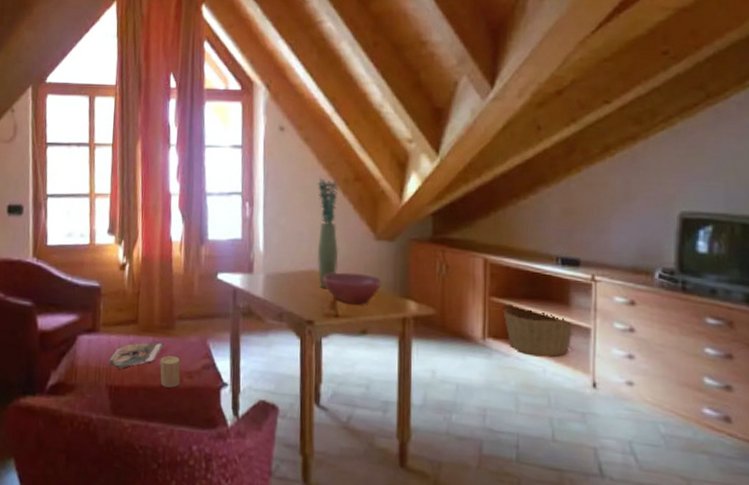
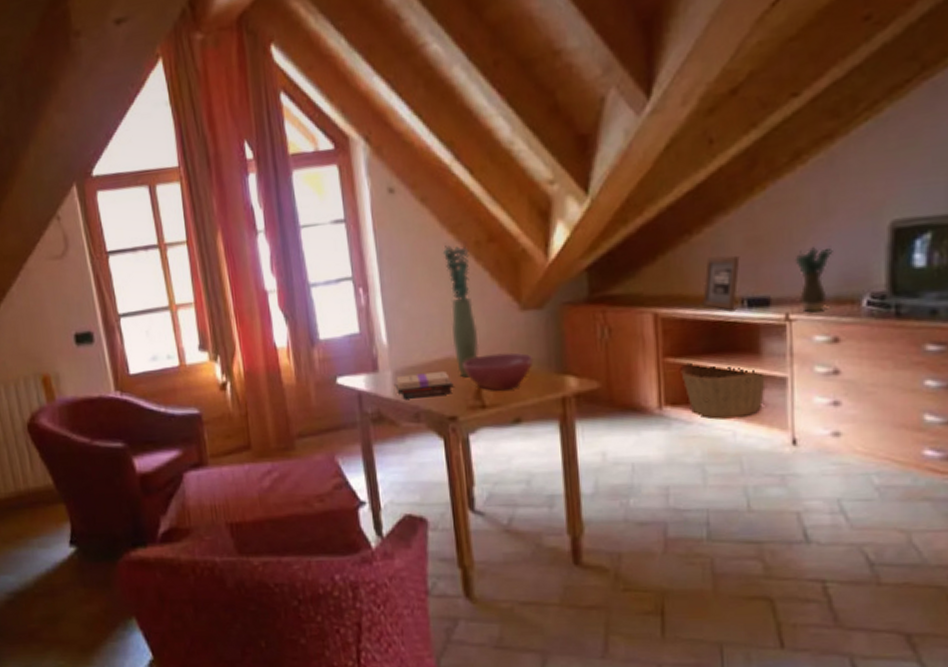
magazine: present [106,342,165,369] -> none [222,466,286,503]
candle: present [160,355,181,388] -> none [283,480,310,516]
books: none [264,279,314,301] -> present [393,370,454,399]
picture frame: none [524,220,557,265] -> present [701,255,740,310]
vase: none [601,224,633,278] -> present [795,247,833,313]

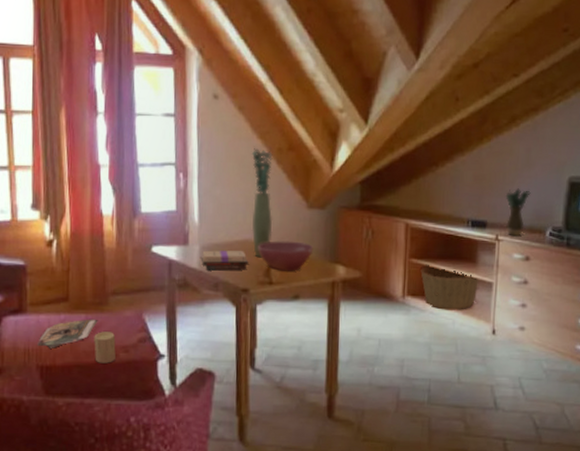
magazine: none [222,466,286,503] -> present [36,319,98,349]
candle: none [283,480,310,516] -> present [94,332,116,363]
picture frame: present [701,255,740,310] -> none [440,186,469,227]

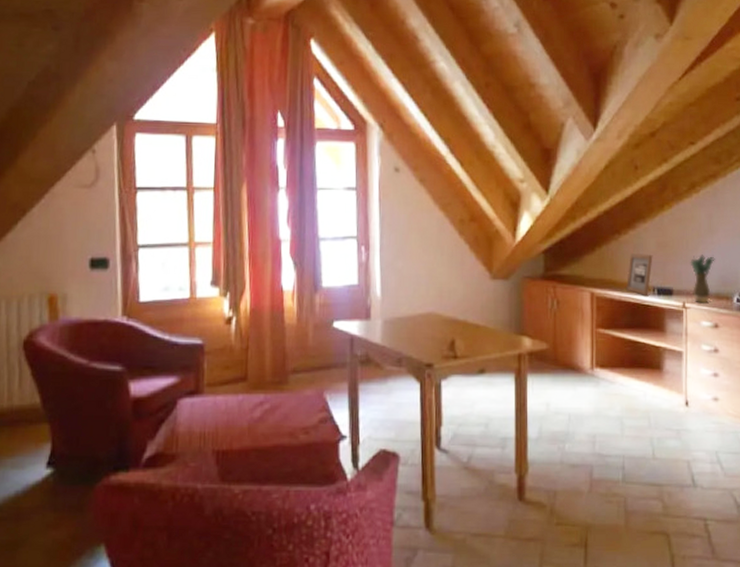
magazine: present [36,319,98,349] -> none [212,399,277,432]
candle: present [94,332,116,363] -> none [273,412,296,446]
books: present [199,250,249,271] -> none [382,323,433,345]
vase: present [251,147,273,258] -> none [433,219,456,331]
bowl: present [257,241,314,271] -> none [441,313,498,344]
basket: present [420,265,479,310] -> none [608,335,668,381]
picture frame: none [440,186,469,227] -> present [625,254,653,295]

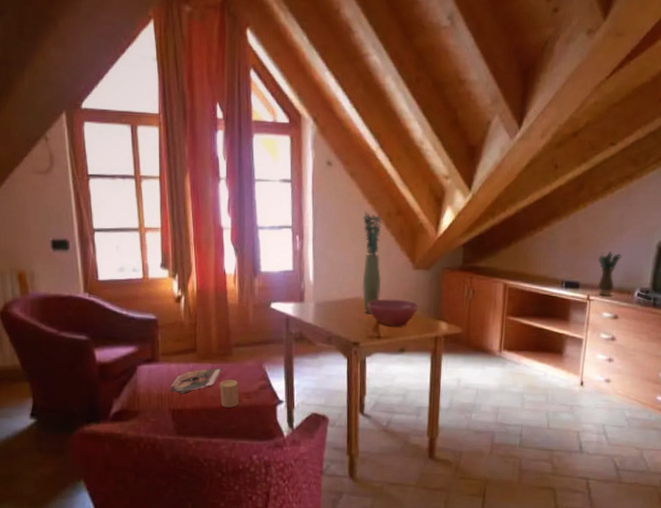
magazine: none [212,399,277,432] -> present [168,368,223,394]
candle: none [273,412,296,446] -> present [219,379,239,408]
vase: none [433,219,456,331] -> present [362,211,382,314]
bowl: none [441,313,498,344] -> present [367,299,419,327]
picture frame: present [625,254,653,295] -> none [536,249,564,288]

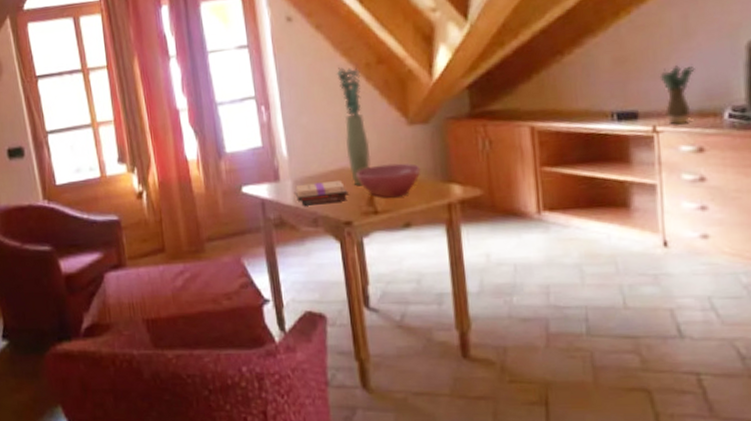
magazine: present [168,368,223,394] -> none [139,267,197,301]
candle: present [219,379,239,408] -> none [194,279,219,313]
books: none [314,307,359,326] -> present [293,179,349,206]

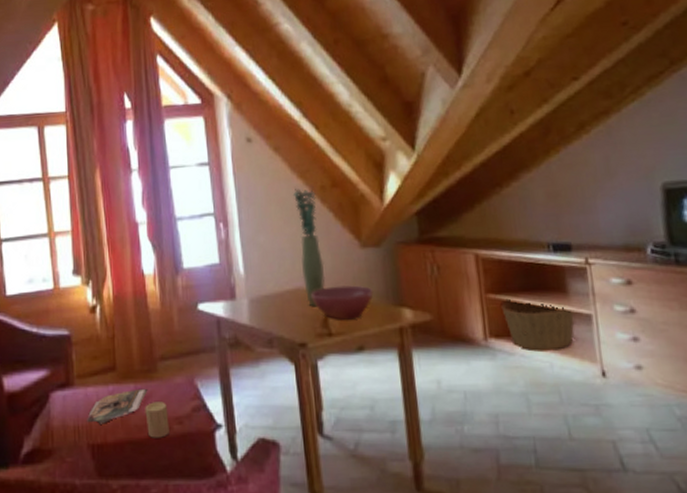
magazine: none [139,267,197,301] -> present [86,388,148,424]
candle: none [194,279,219,313] -> present [145,402,169,438]
books: present [293,179,349,206] -> none [249,300,304,326]
basket: none [557,172,636,223] -> present [501,300,574,352]
vase: present [659,65,695,126] -> none [588,202,619,258]

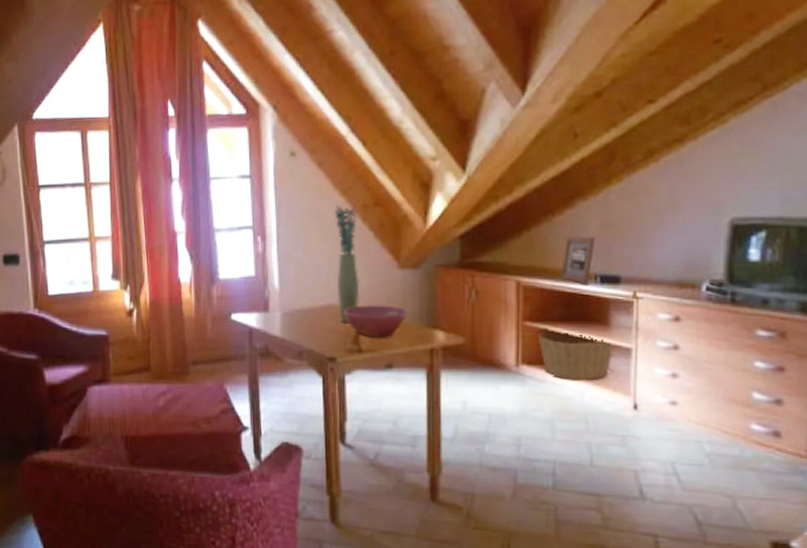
magazine: present [86,388,148,424] -> none [120,389,180,419]
candle: present [145,402,169,438] -> none [176,402,198,435]
picture frame: none [514,206,544,253] -> present [559,236,596,284]

